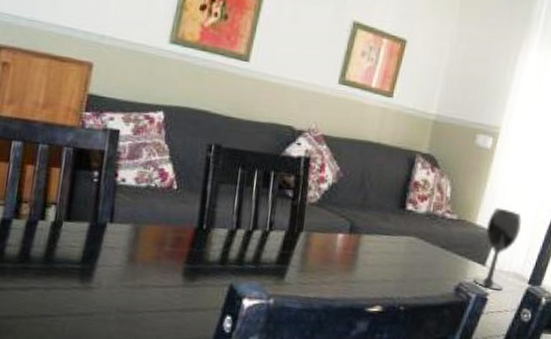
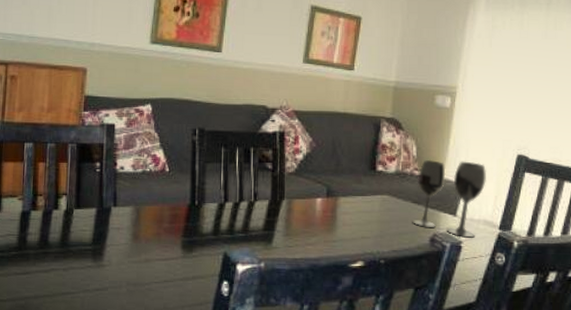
wine glass: none [438,202,479,277] -> present [412,159,446,228]

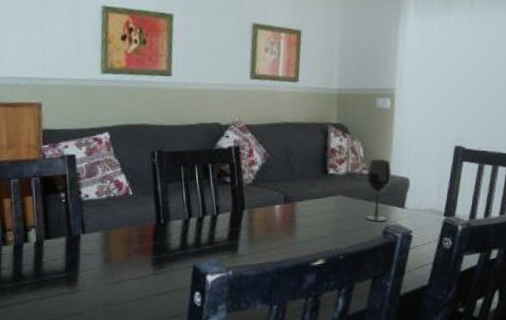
wine glass: present [446,161,486,238] -> none [396,156,429,227]

